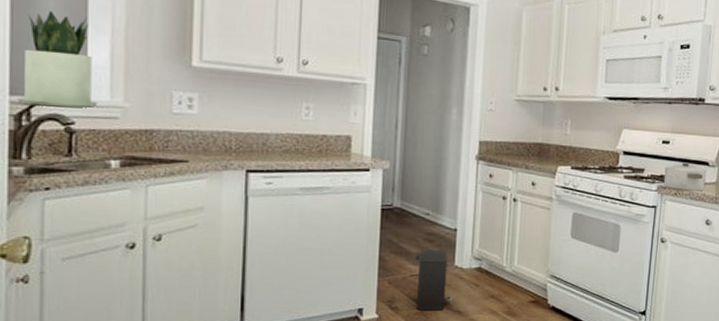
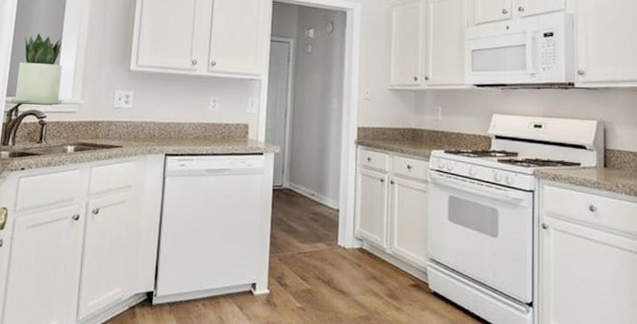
pedal bin: present [414,249,453,310] -> none [301,228,337,289]
cooking pot: present [663,162,706,192] -> none [539,146,584,177]

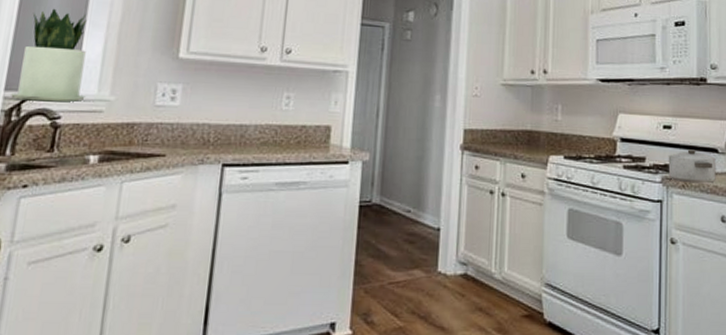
cooking pot: none [539,146,584,177] -> present [668,149,716,184]

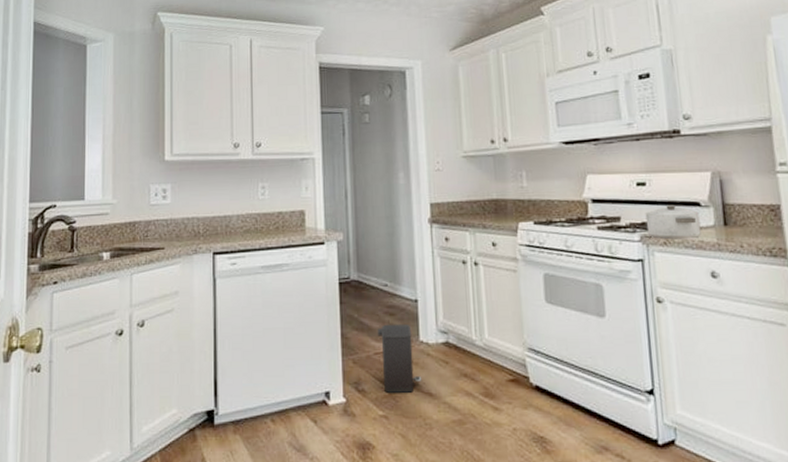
planter: present [9,8,86,103] -> none [34,128,93,210]
pedal bin: none [393,252,436,326] -> present [377,323,422,393]

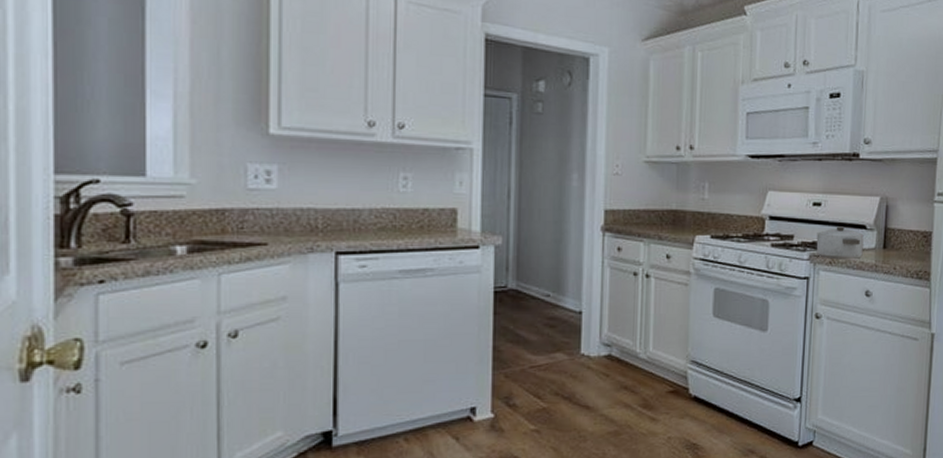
pedal bin: present [377,323,422,393] -> none [534,336,580,407]

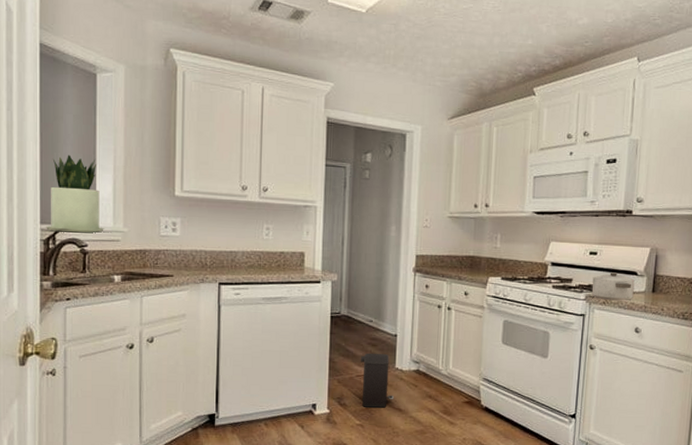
planter: none [62,74,159,187] -> present [45,154,104,233]
pedal bin: none [534,336,580,407] -> present [360,353,395,408]

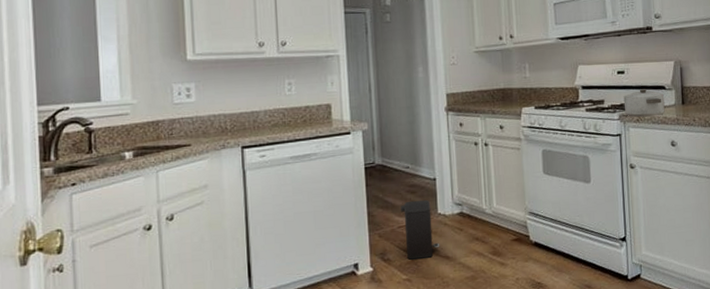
planter: present [45,154,104,233] -> none [43,28,111,113]

